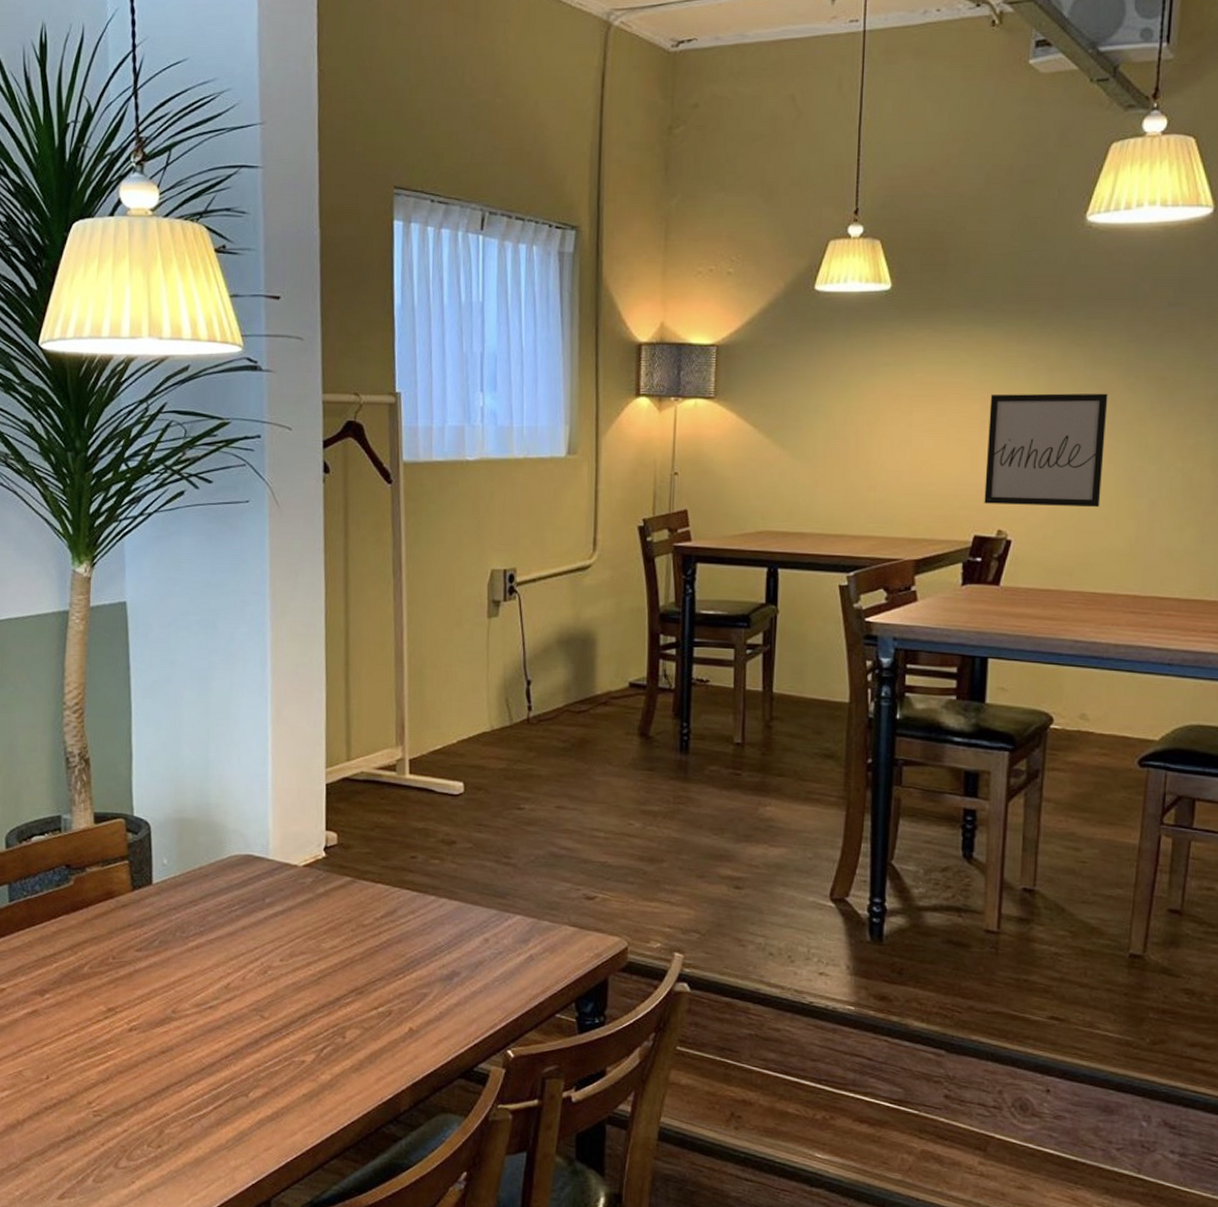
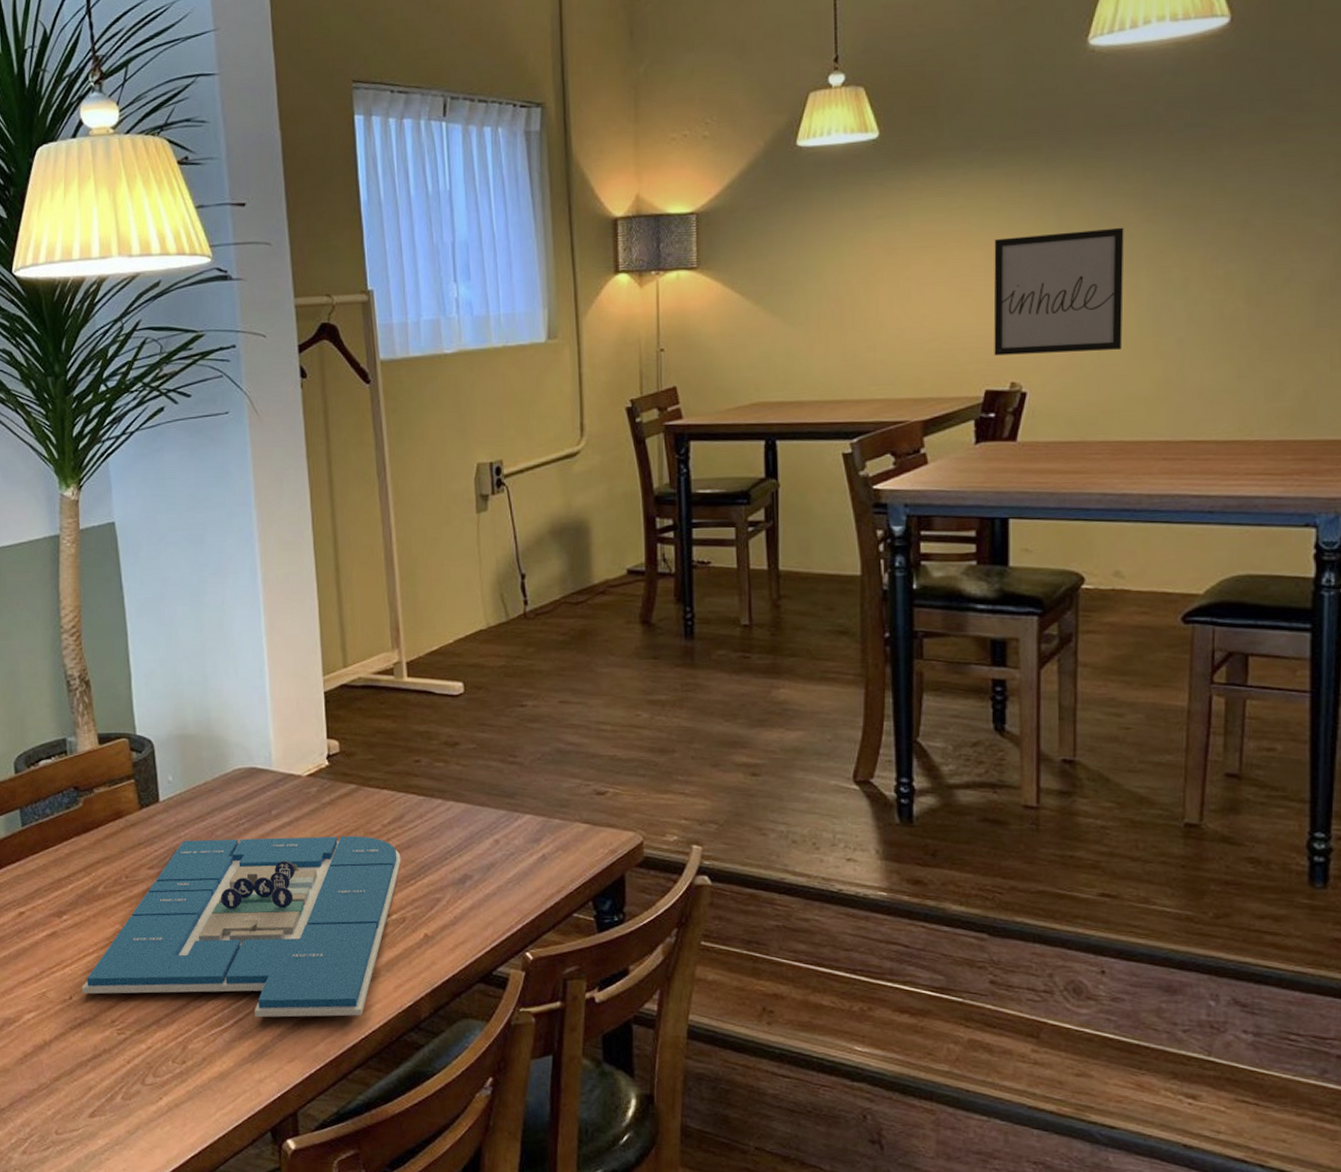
board game: none [59,924,391,1107] -> present [82,836,401,1017]

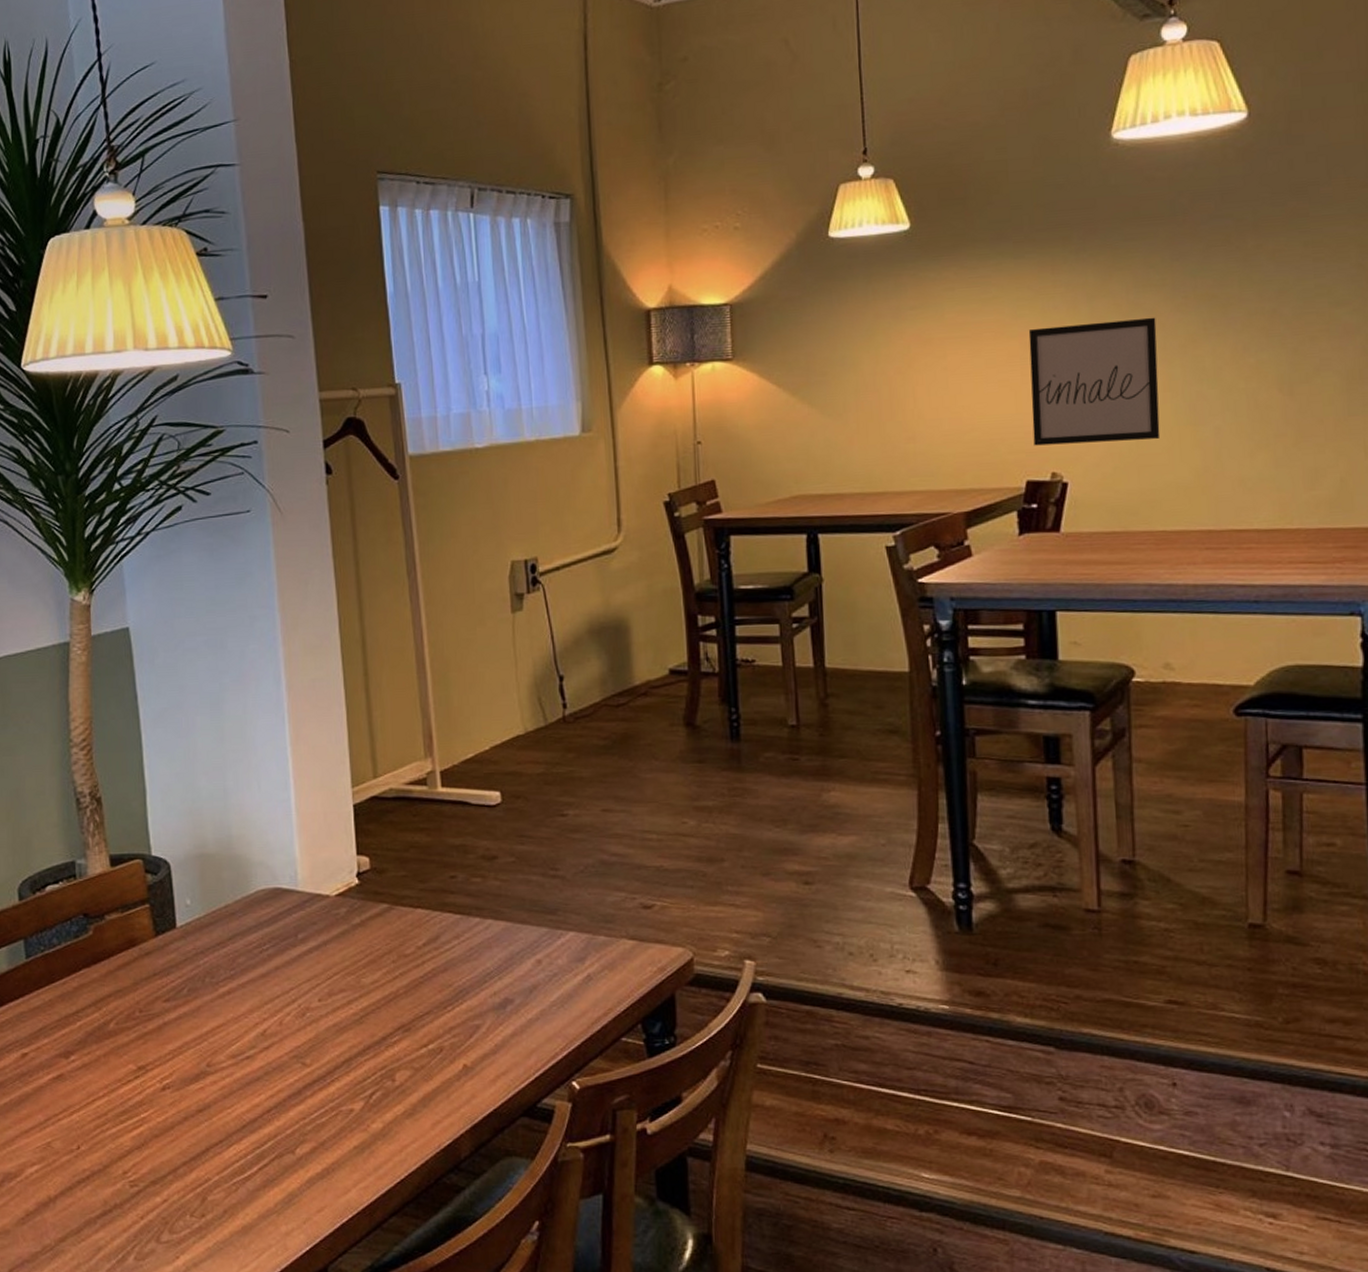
board game: present [82,836,401,1017] -> none [90,959,438,1162]

